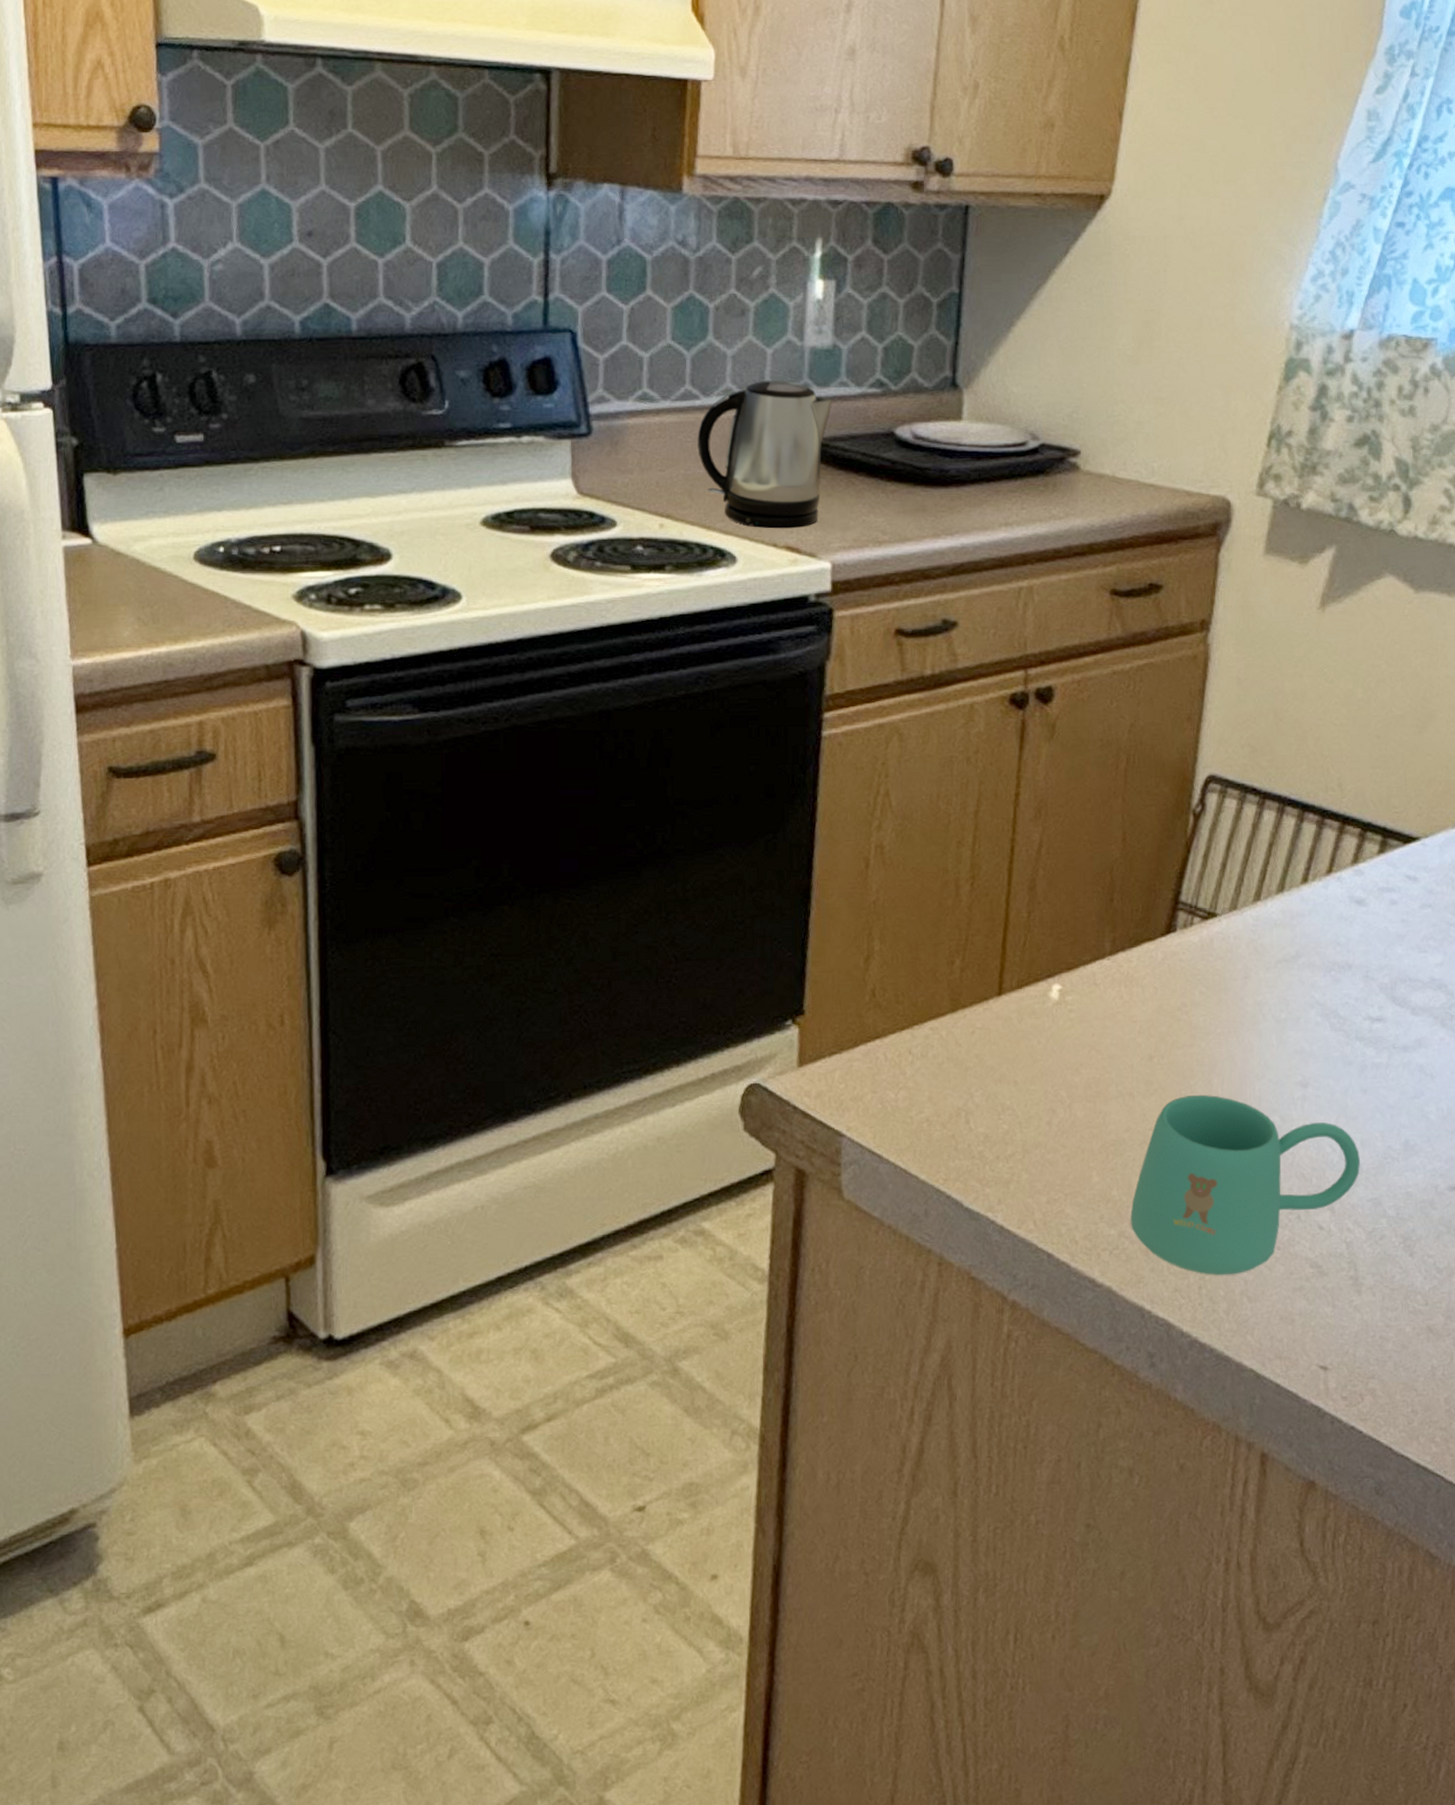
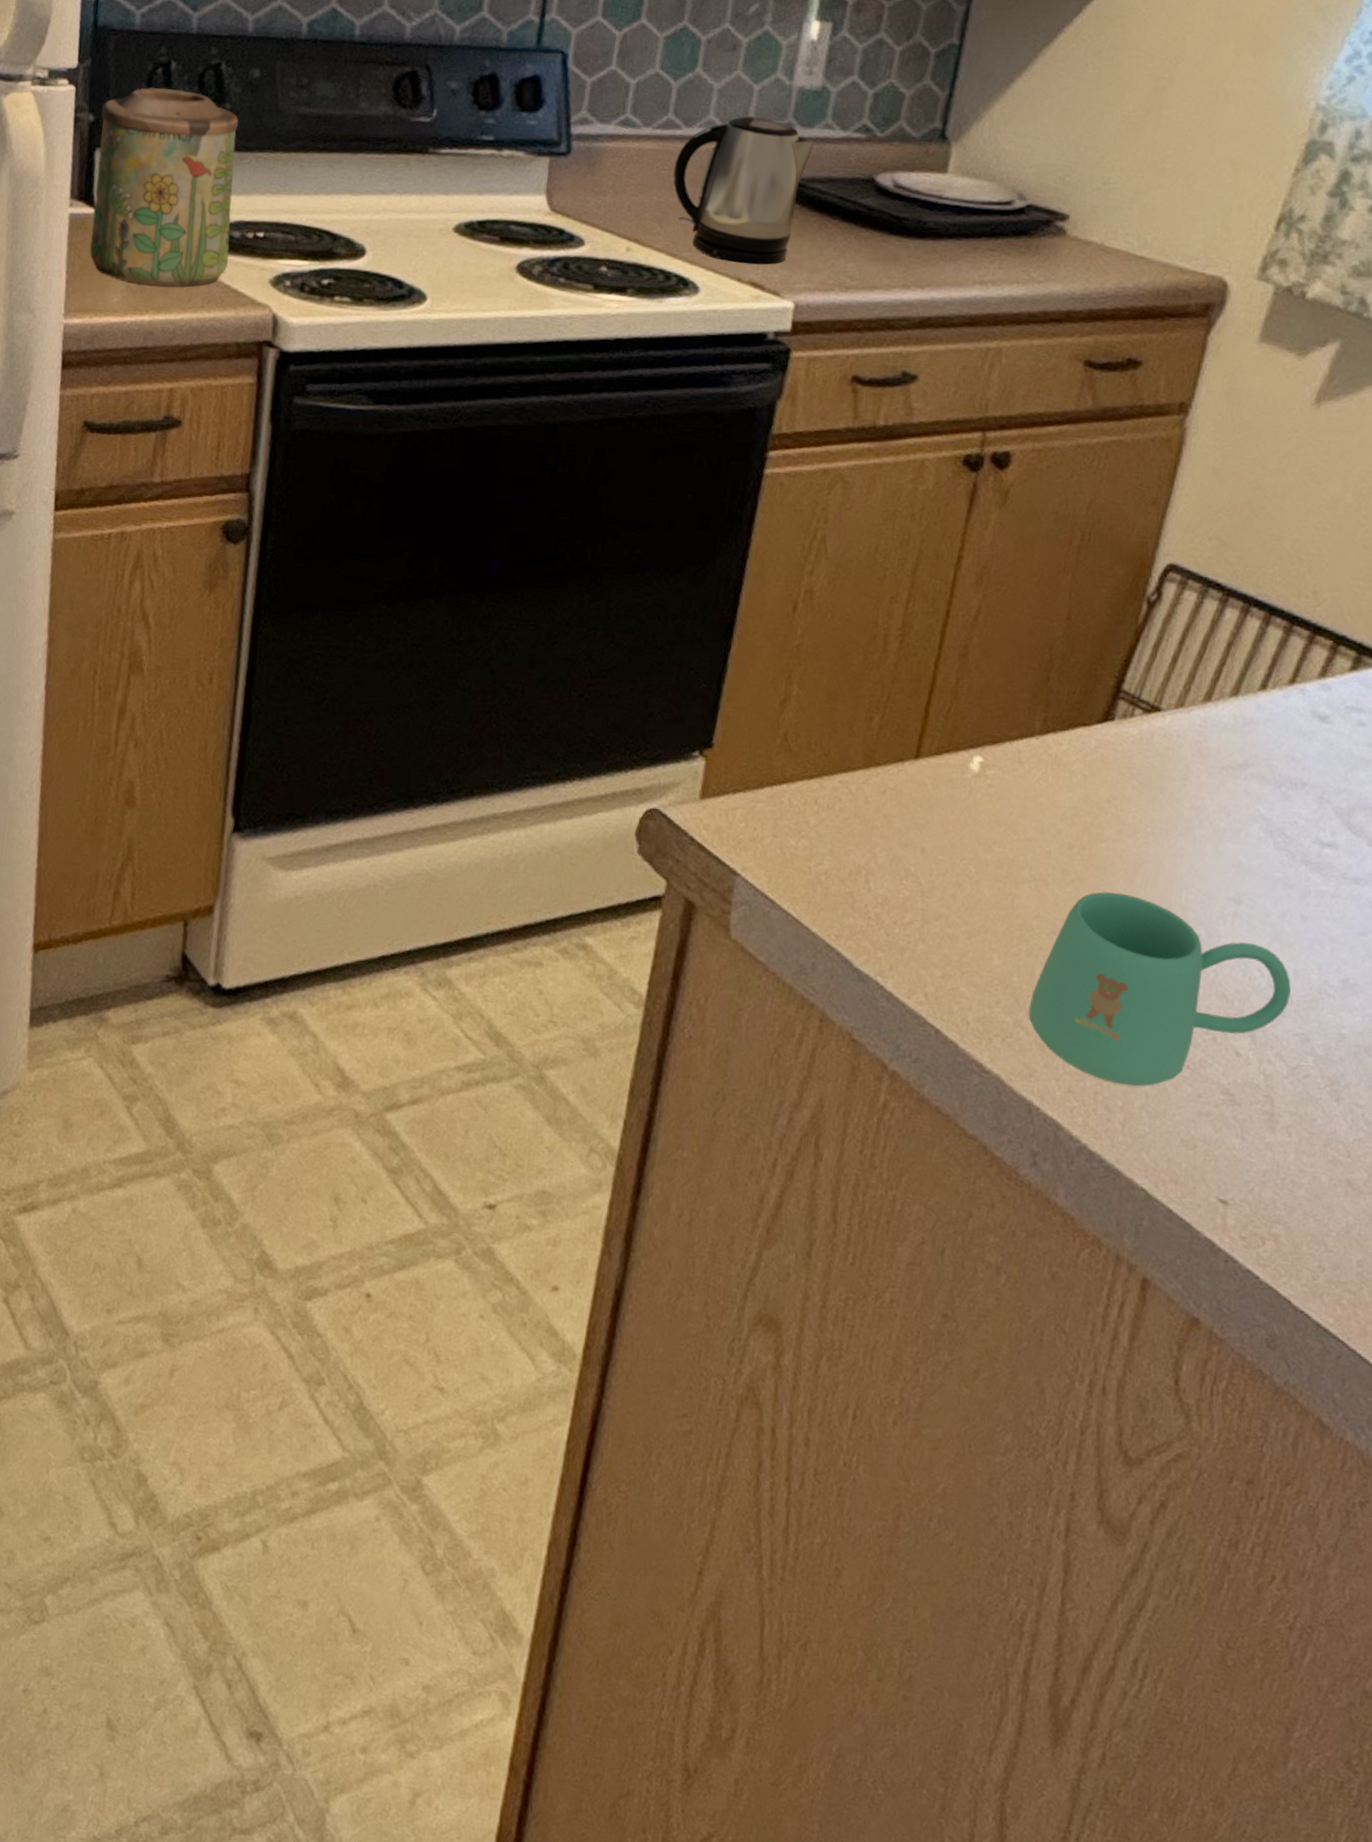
canister: none [86,402,246,615] -> present [90,87,239,288]

